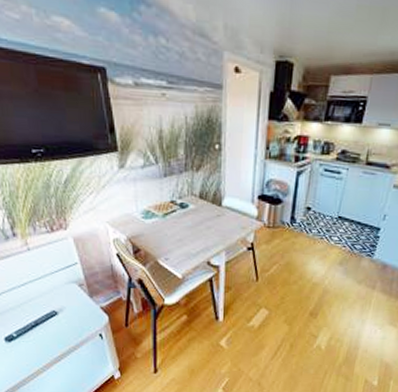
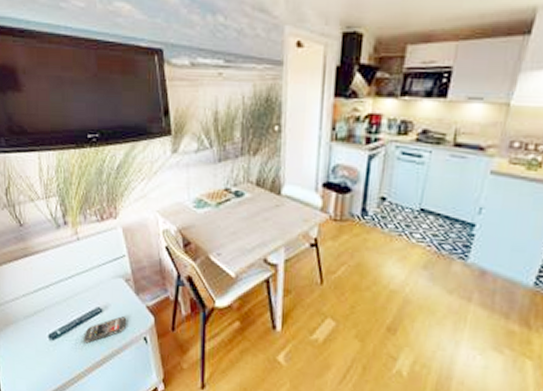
smartphone: none [40,317,82,343] -> present [84,316,127,344]

